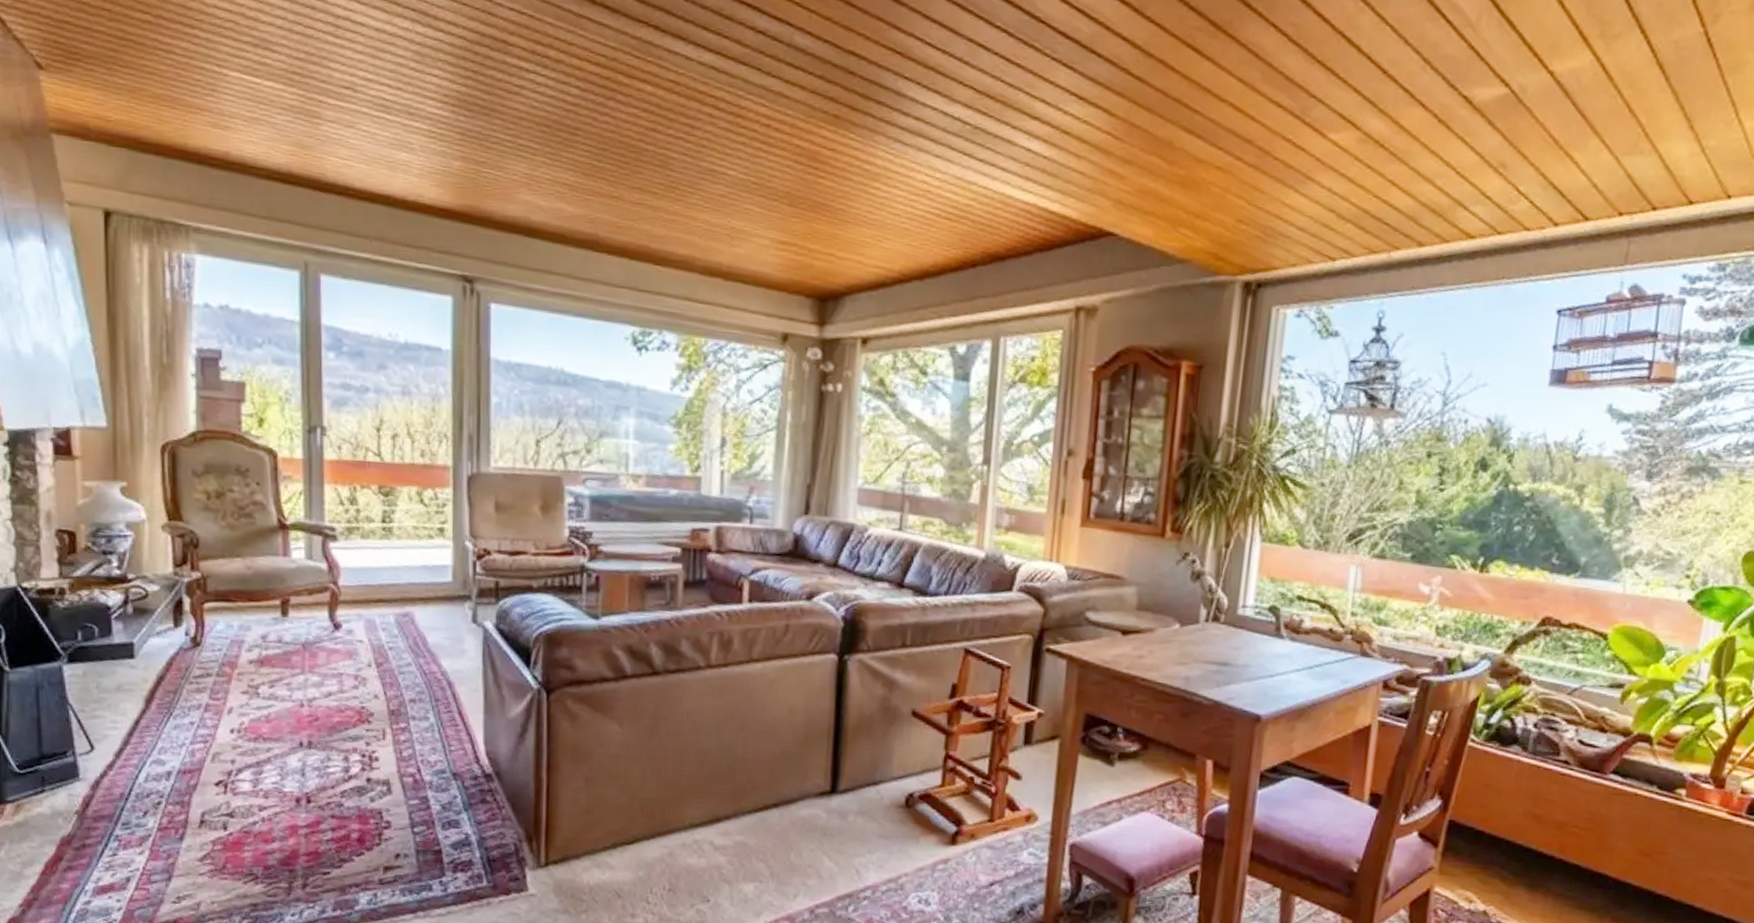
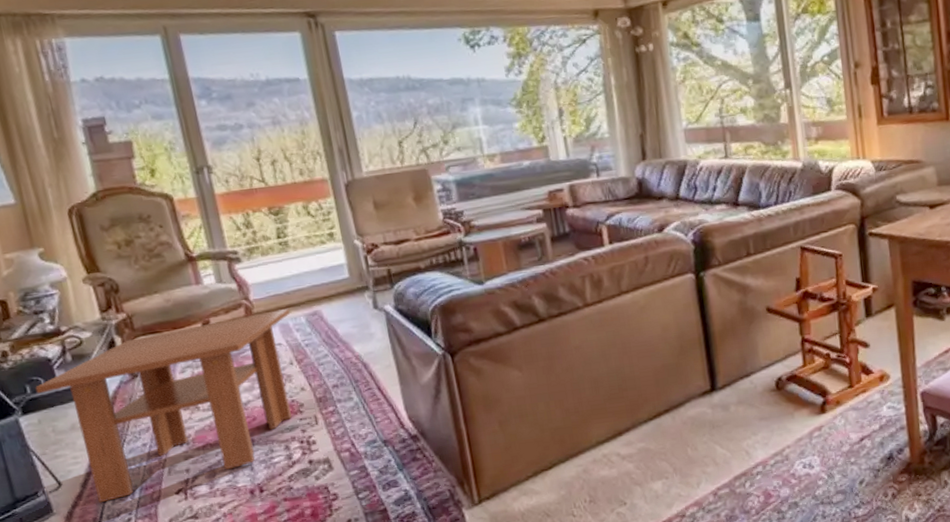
coffee table: none [87,602,380,778] -> present [35,309,292,503]

